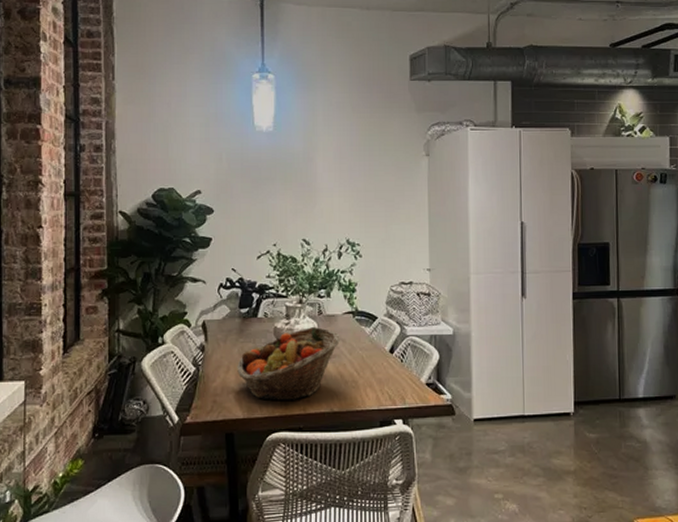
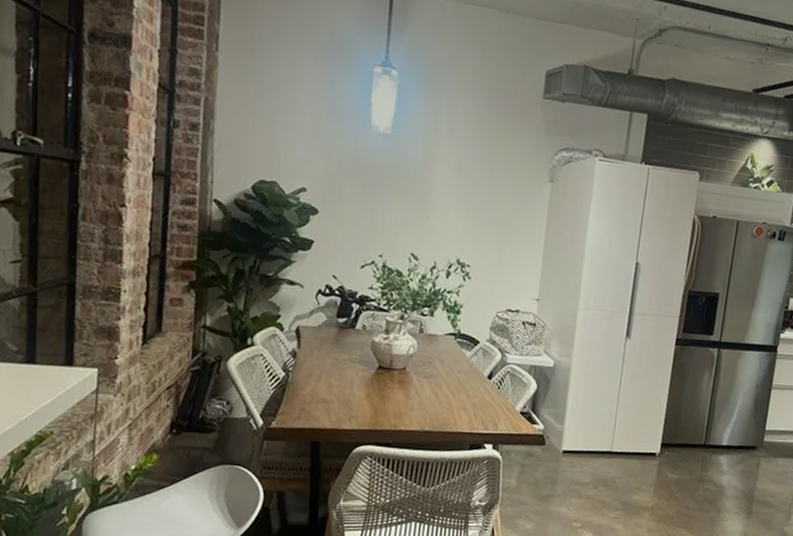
fruit basket: present [237,327,340,401] -> none [329,344,439,417]

